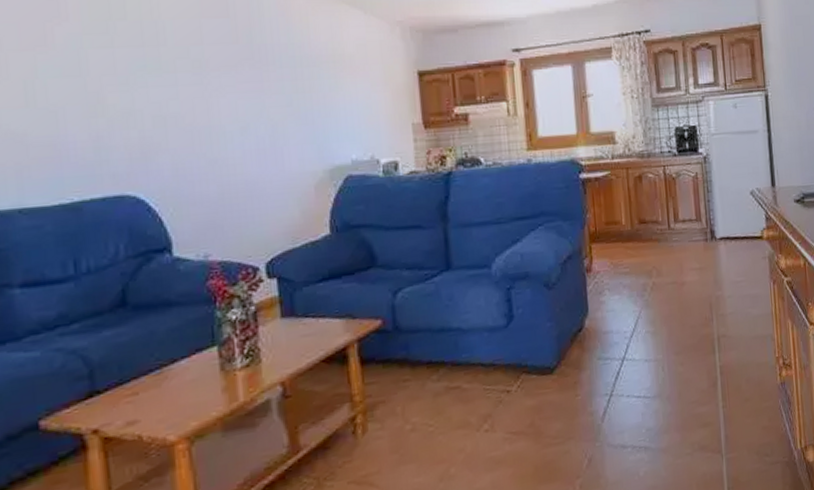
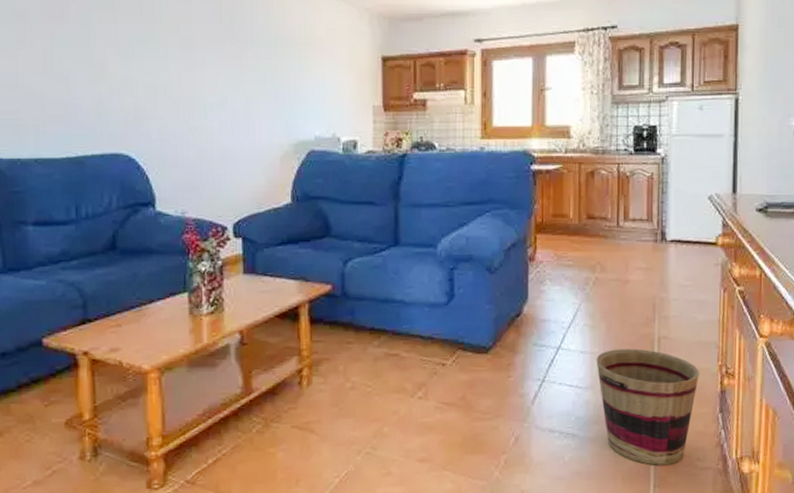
basket: none [660,350,760,468] -> present [596,348,699,465]

